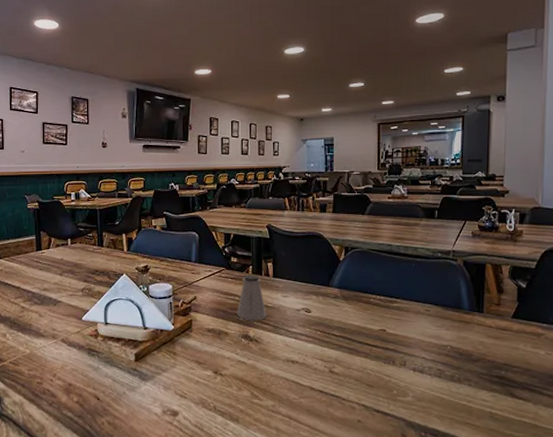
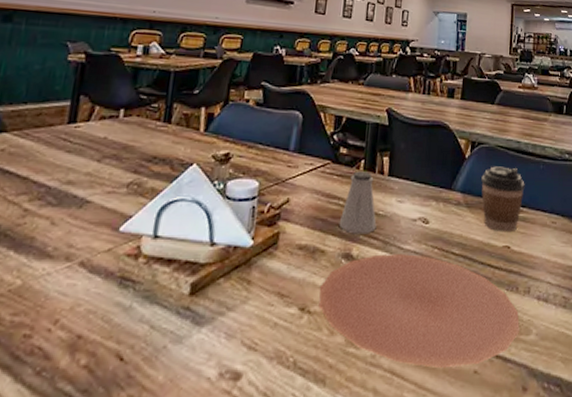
plate: none [226,335,397,417] -> present [319,254,520,369]
coffee cup: none [356,266,398,319] -> present [481,166,525,233]

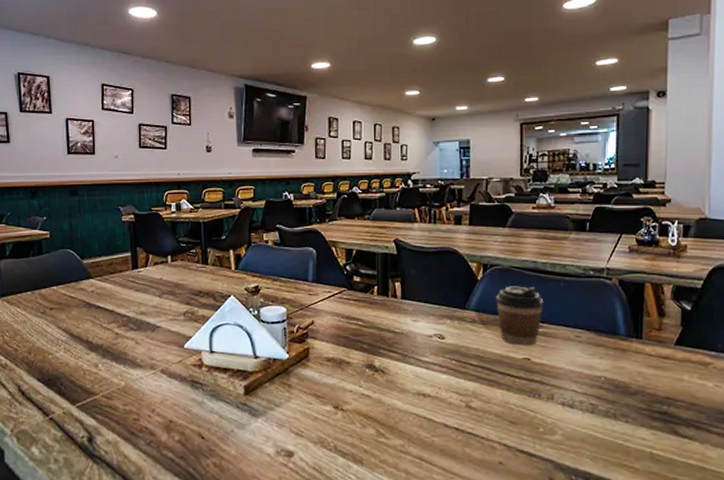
plate: present [319,254,520,369] -> none [349,365,544,458]
saltshaker: present [339,171,377,234] -> none [360,296,395,349]

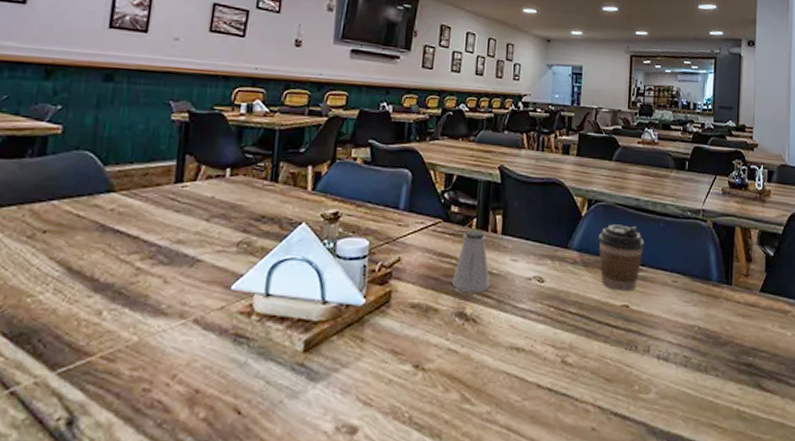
saltshaker: none [360,296,395,349] -> present [451,230,490,293]

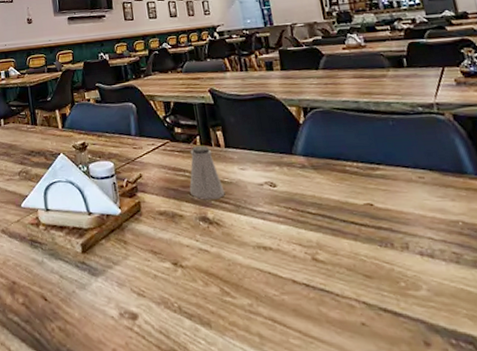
coffee cup: present [598,224,645,292] -> none [322,127,377,191]

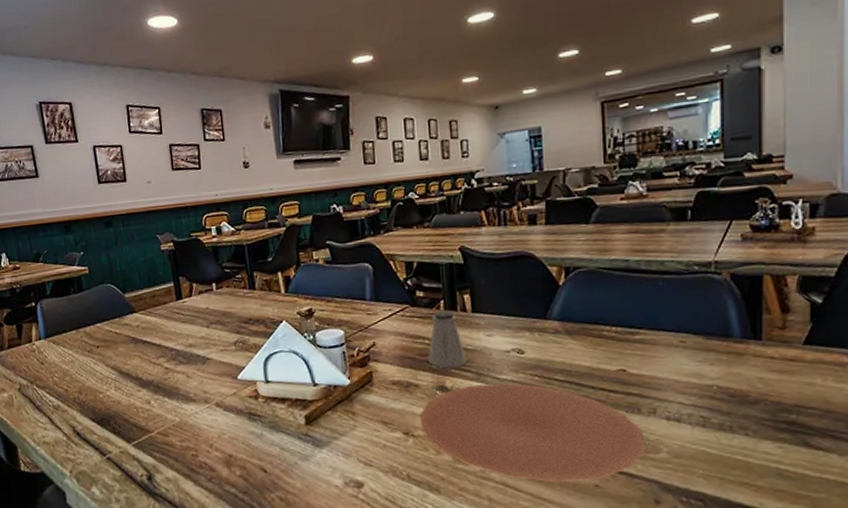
plate: none [185,215,406,319] -> present [419,383,646,482]

